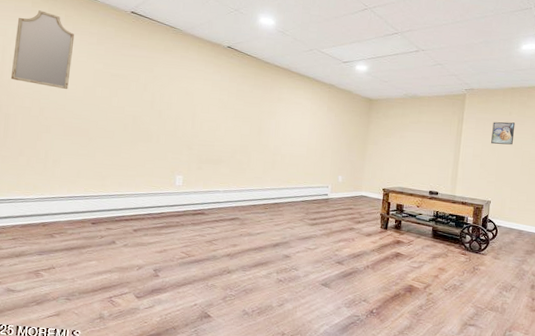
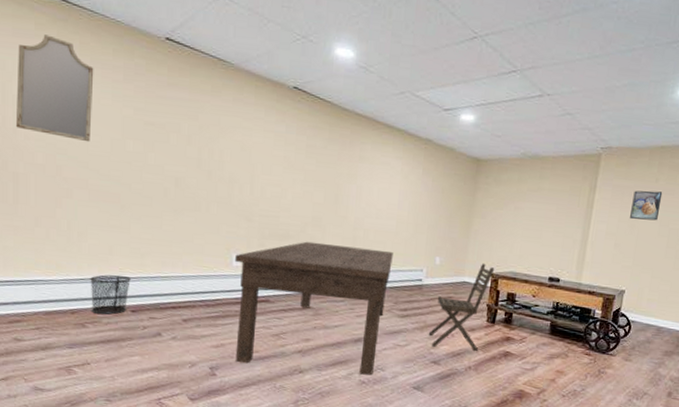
waste bin: none [59,193,94,227] -> present [90,274,132,315]
dining table: none [175,165,386,275] -> present [235,241,495,375]

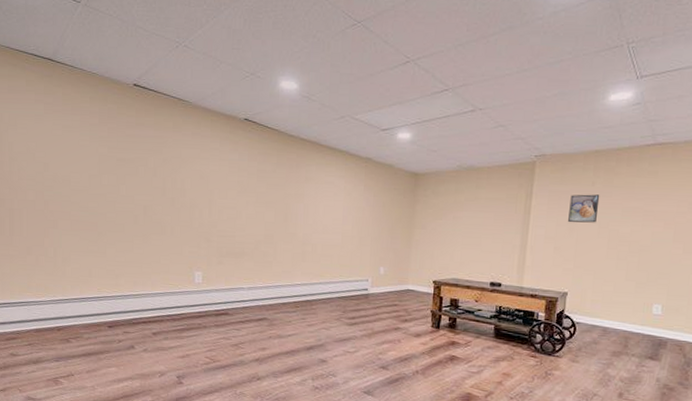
home mirror: present [15,34,94,142] -> none [11,89,74,179]
waste bin: present [90,274,132,315] -> none [73,294,108,331]
dining table: present [235,241,495,375] -> none [197,257,437,381]

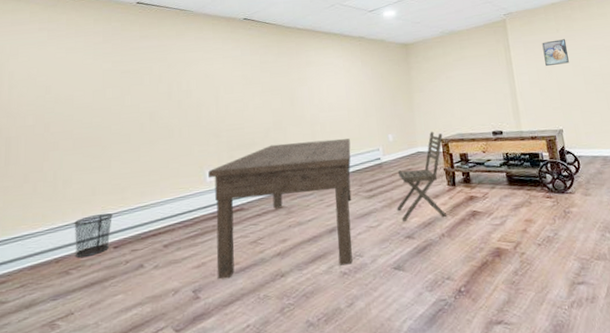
waste bin: none [73,294,108,331] -> present [74,213,114,258]
dining table: none [197,257,437,381] -> present [208,131,447,280]

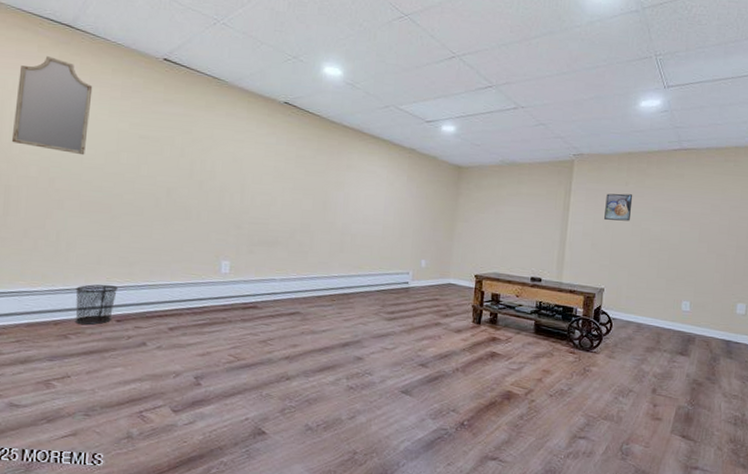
home mirror: none [10,19,78,99] -> present [11,56,93,156]
dining table: present [208,131,447,280] -> none [221,247,479,380]

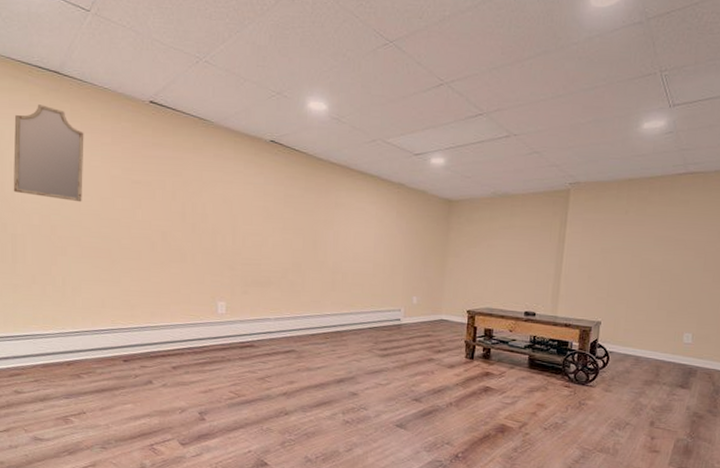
waste bin: present [75,284,119,326] -> none [84,326,123,366]
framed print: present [604,193,633,221] -> none [602,223,633,252]

